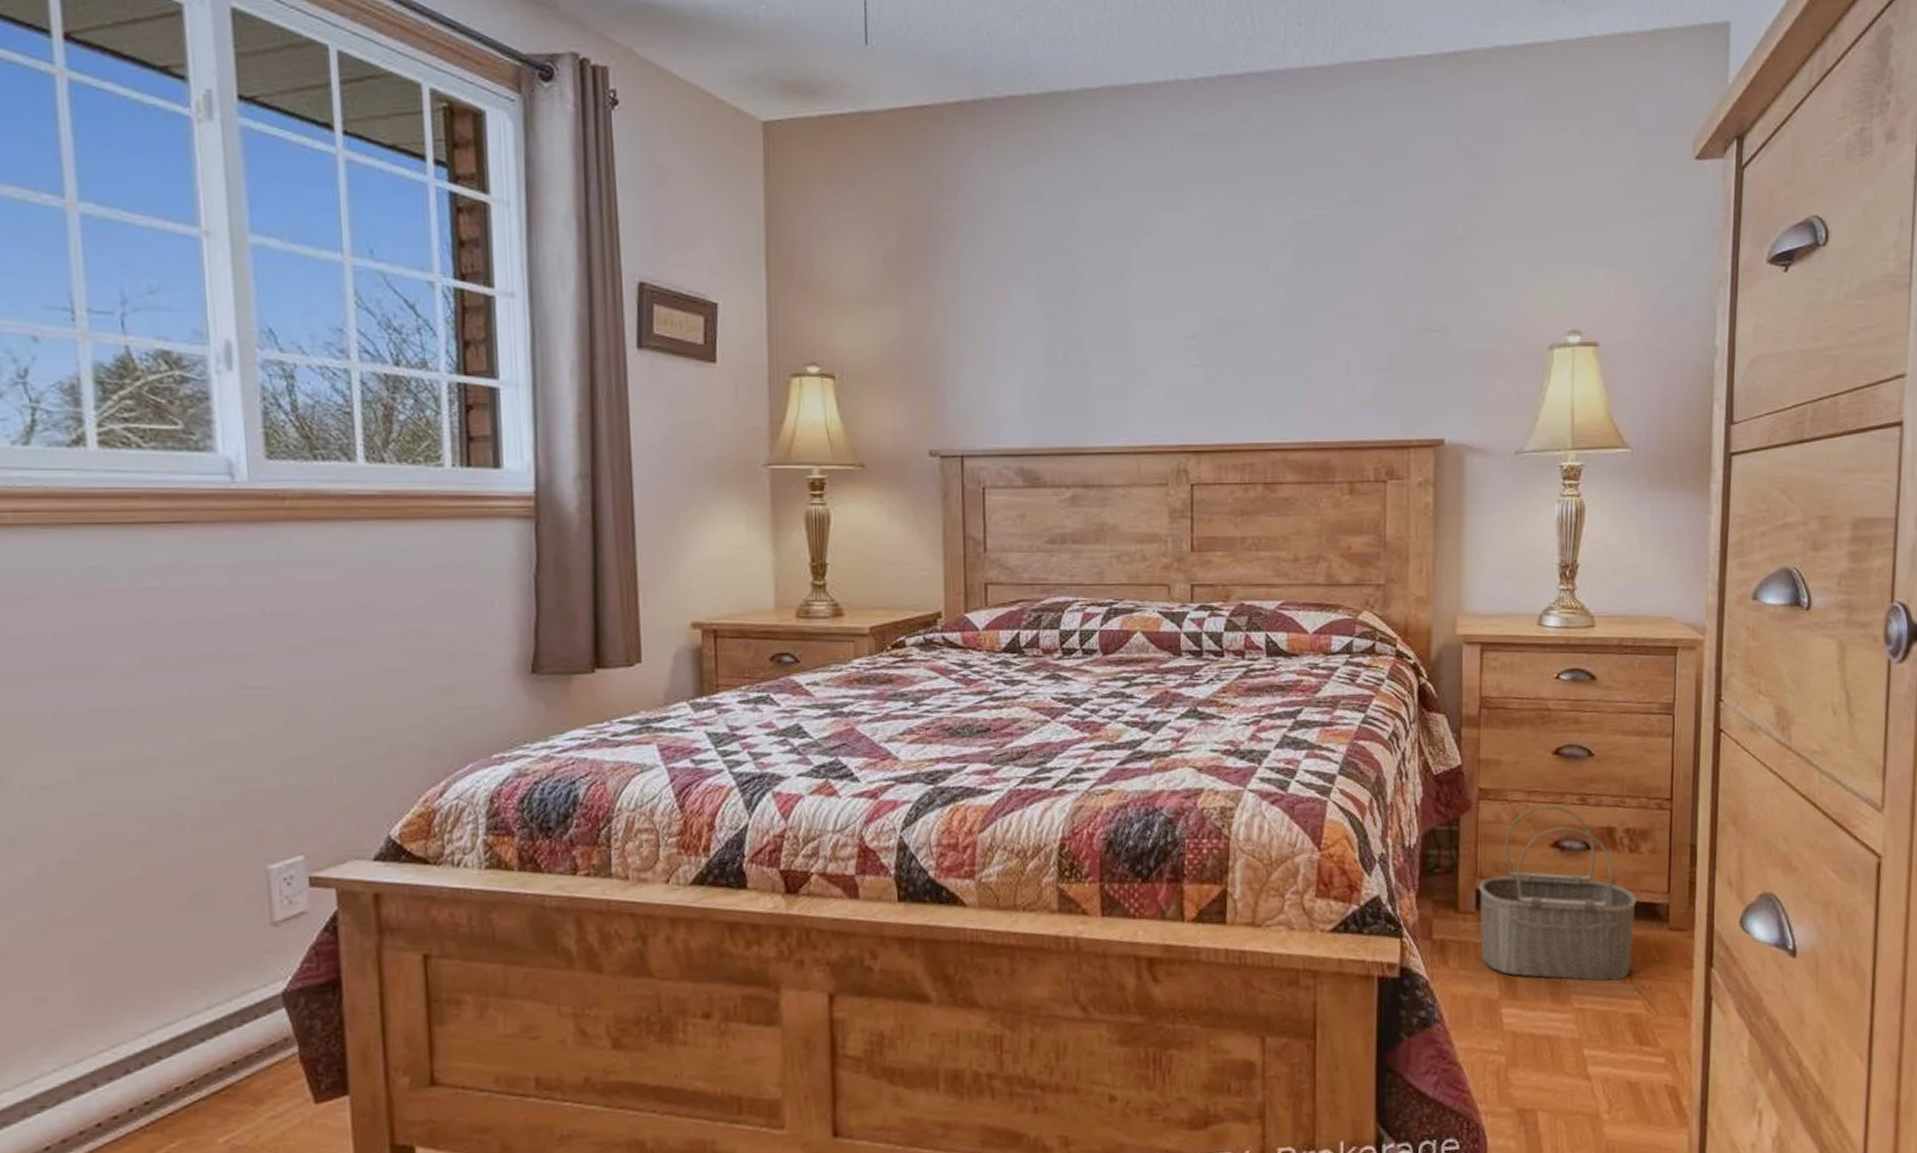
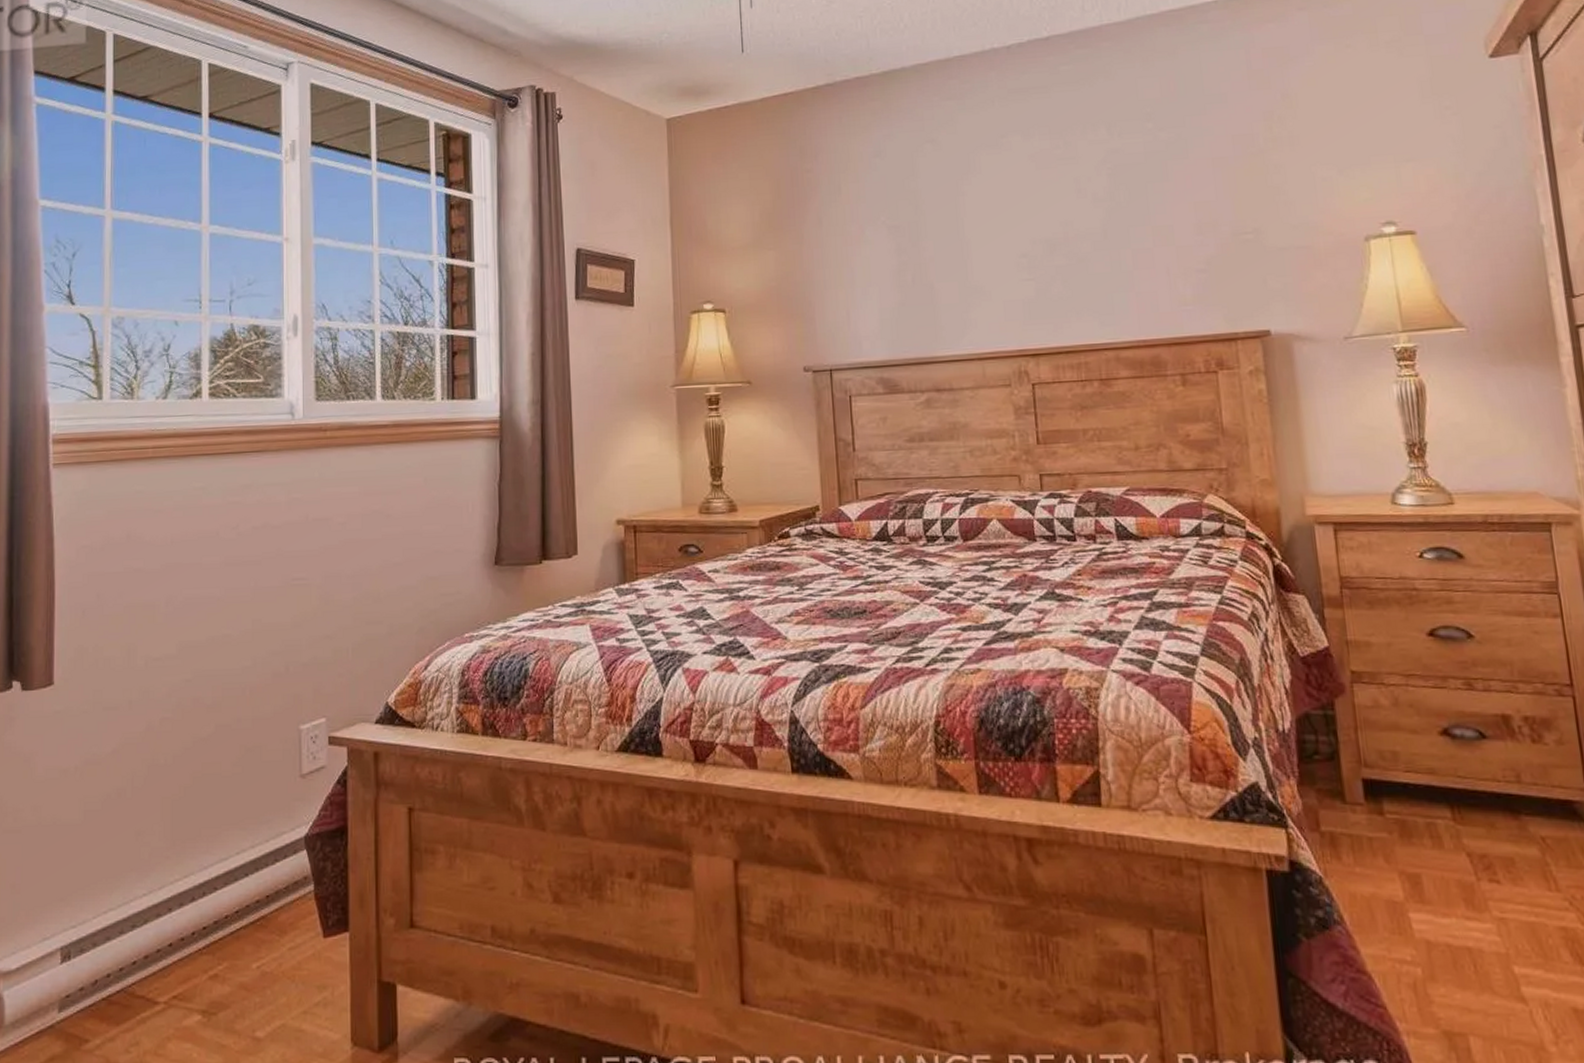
wicker basket: present [1479,805,1638,981] -> none [1365,690,1555,888]

